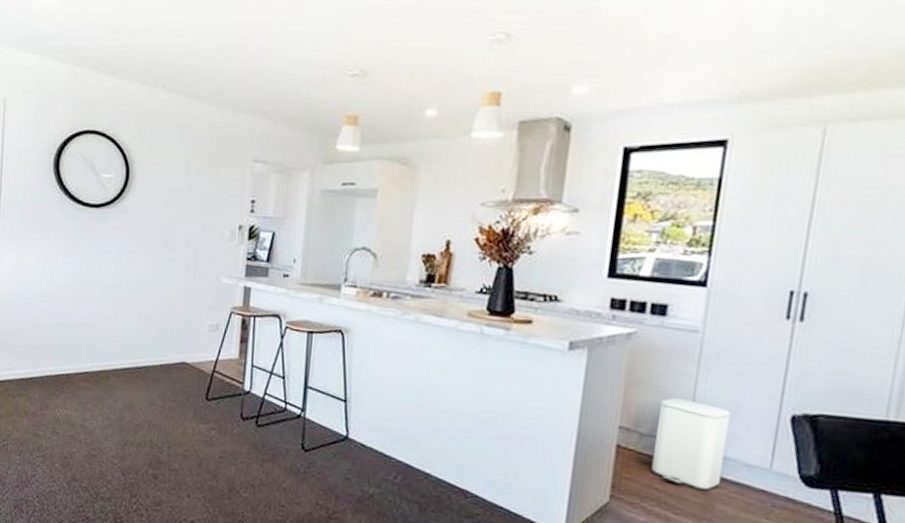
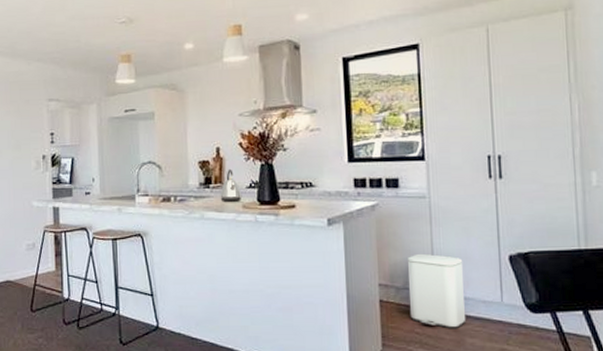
kettle: none [442,267,470,309] -> present [220,168,242,203]

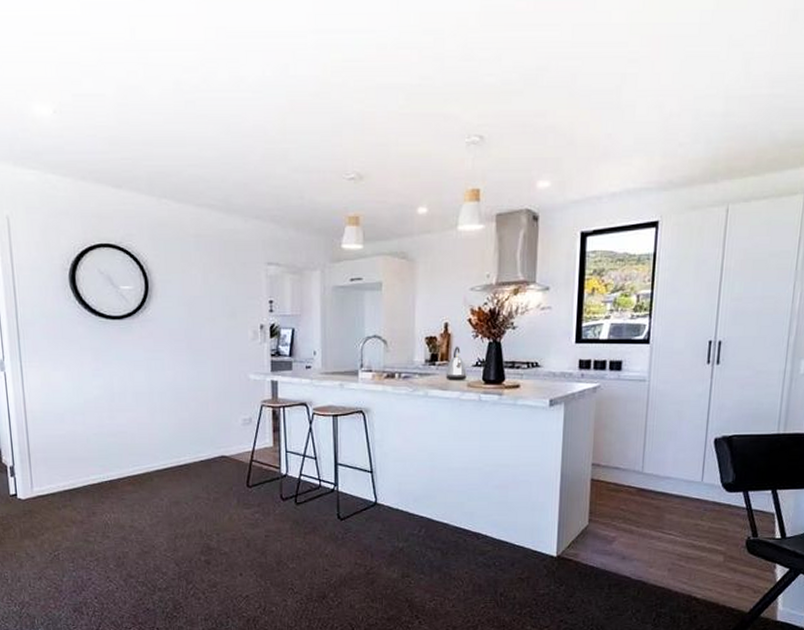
pedal bin: present [407,253,466,329] -> none [617,435,673,506]

